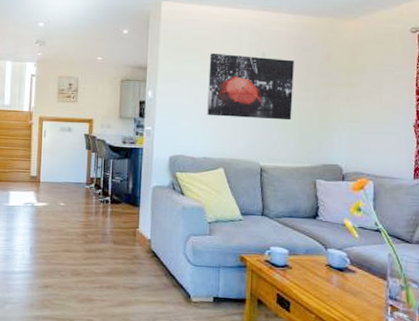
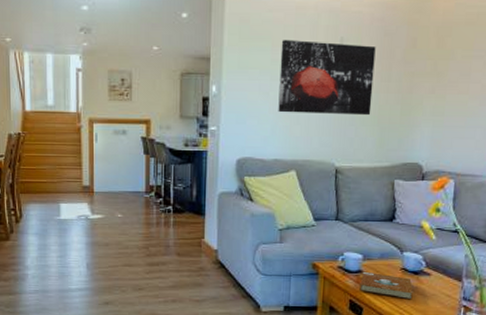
book: none [286,266,339,297] -> present [359,271,413,300]

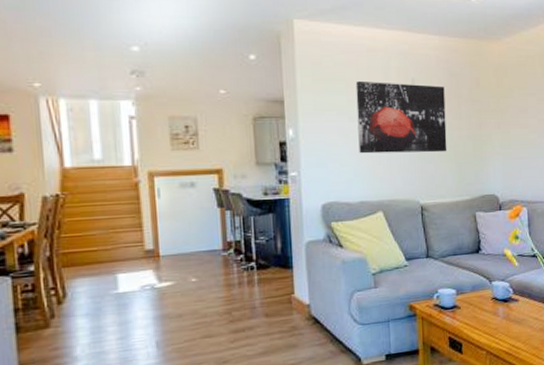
book: present [359,271,413,300] -> none [456,305,506,328]

